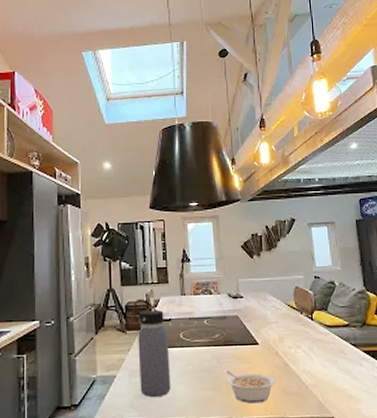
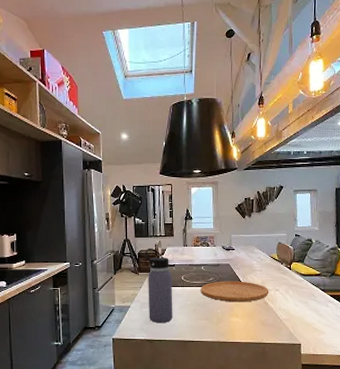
cutting board: none [204,337,289,365] -> present [201,281,269,302]
legume: present [225,370,276,404] -> none [217,306,257,331]

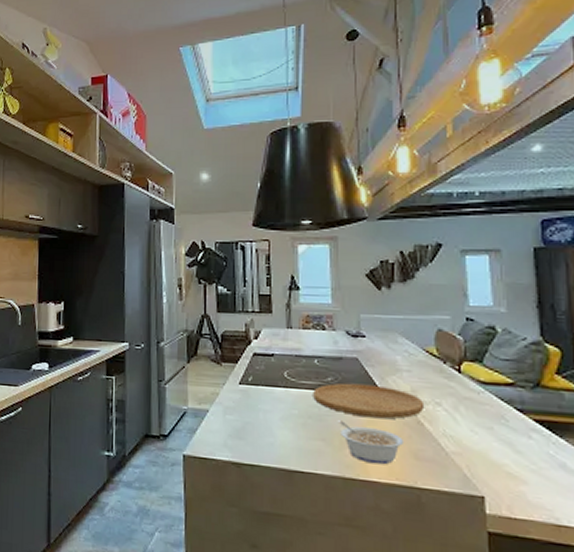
water bottle: present [145,248,173,324] -> none [230,328,271,440]
legume: none [217,306,257,331] -> present [339,420,405,465]

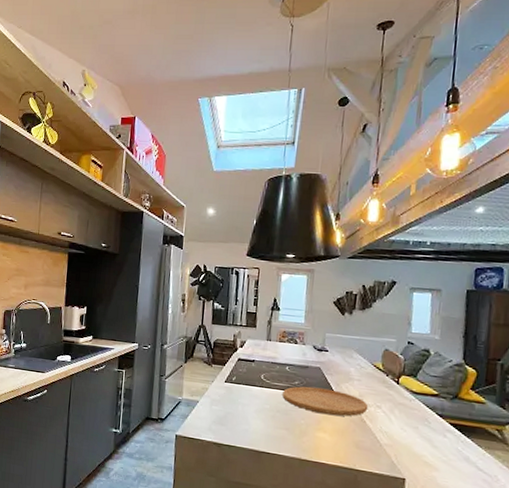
legume: present [339,420,405,465] -> none [300,415,350,451]

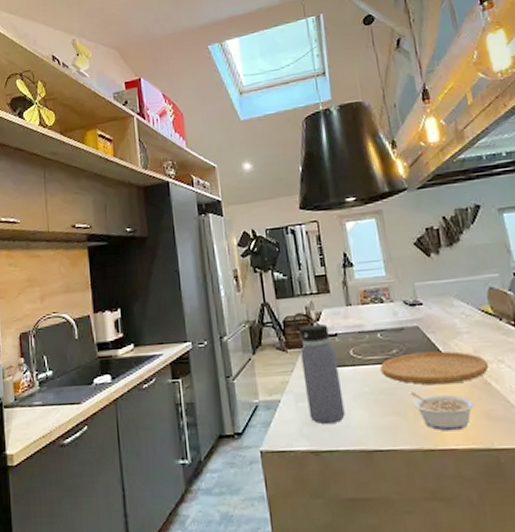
water bottle: none [219,337,251,427] -> present [292,312,345,425]
legume: none [300,415,350,451] -> present [409,391,476,431]

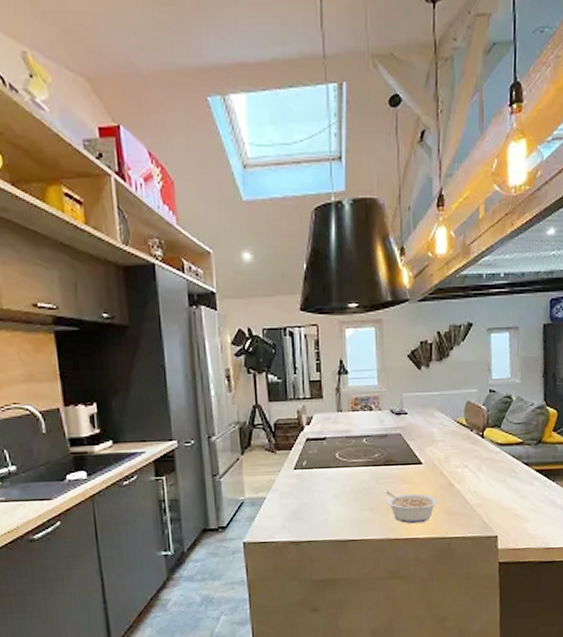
water bottle: present [292,312,345,425] -> none [283,415,326,519]
cutting board: present [380,351,490,385] -> none [362,456,455,486]

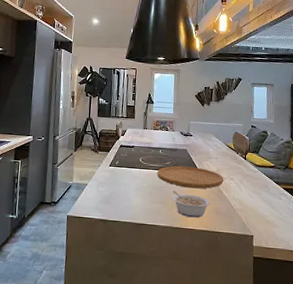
cutting board: none [362,456,455,486] -> present [157,165,224,189]

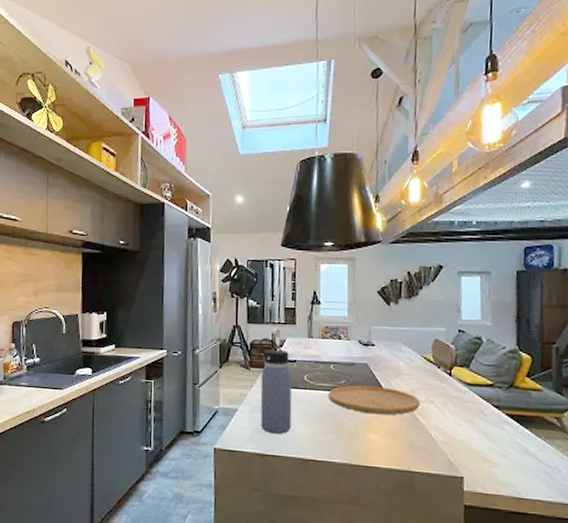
water bottle: none [105,128,131,204] -> present [258,337,292,435]
legume: present [172,190,211,218] -> none [349,417,403,453]

